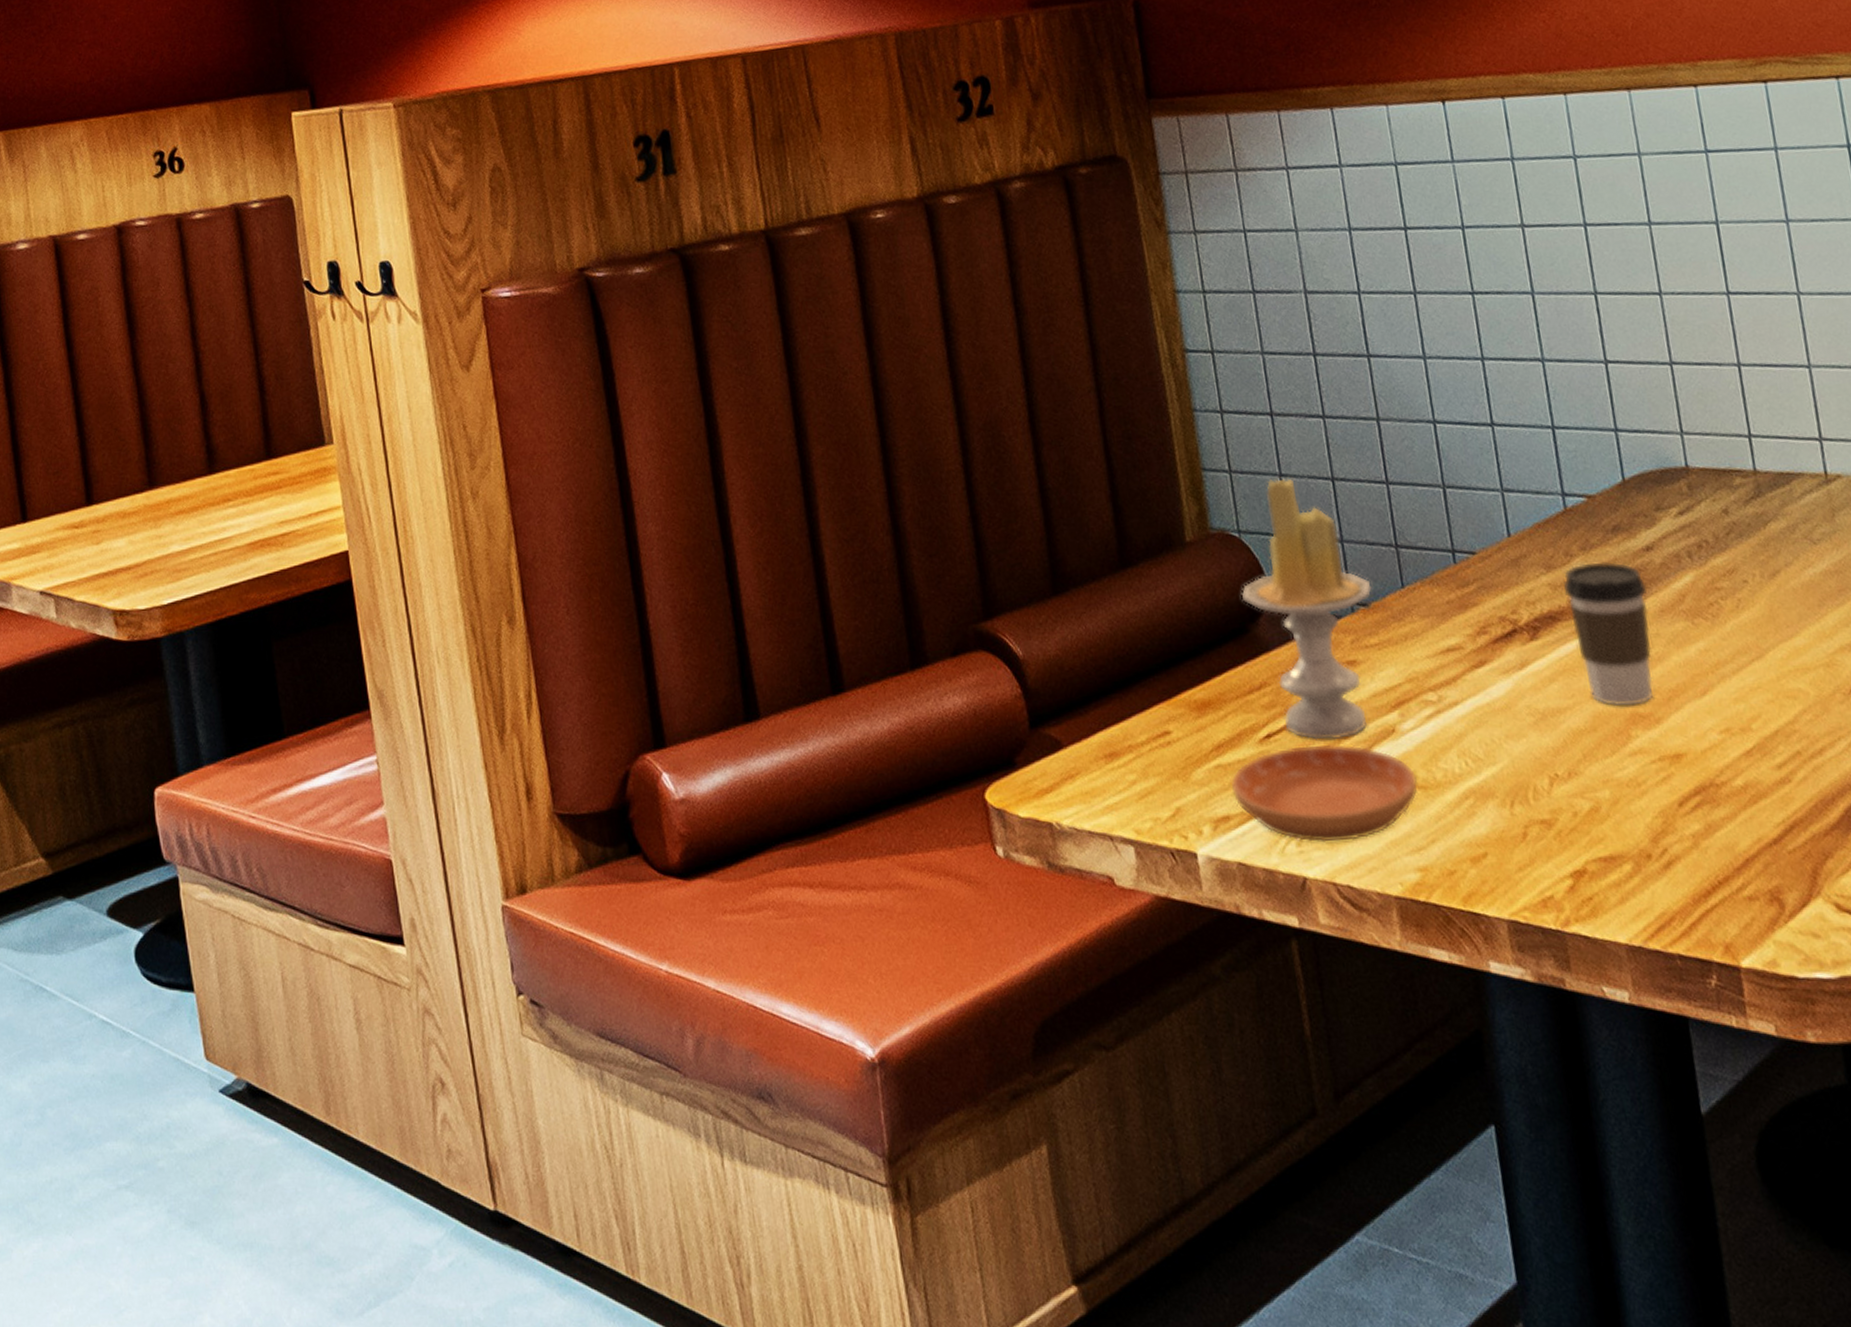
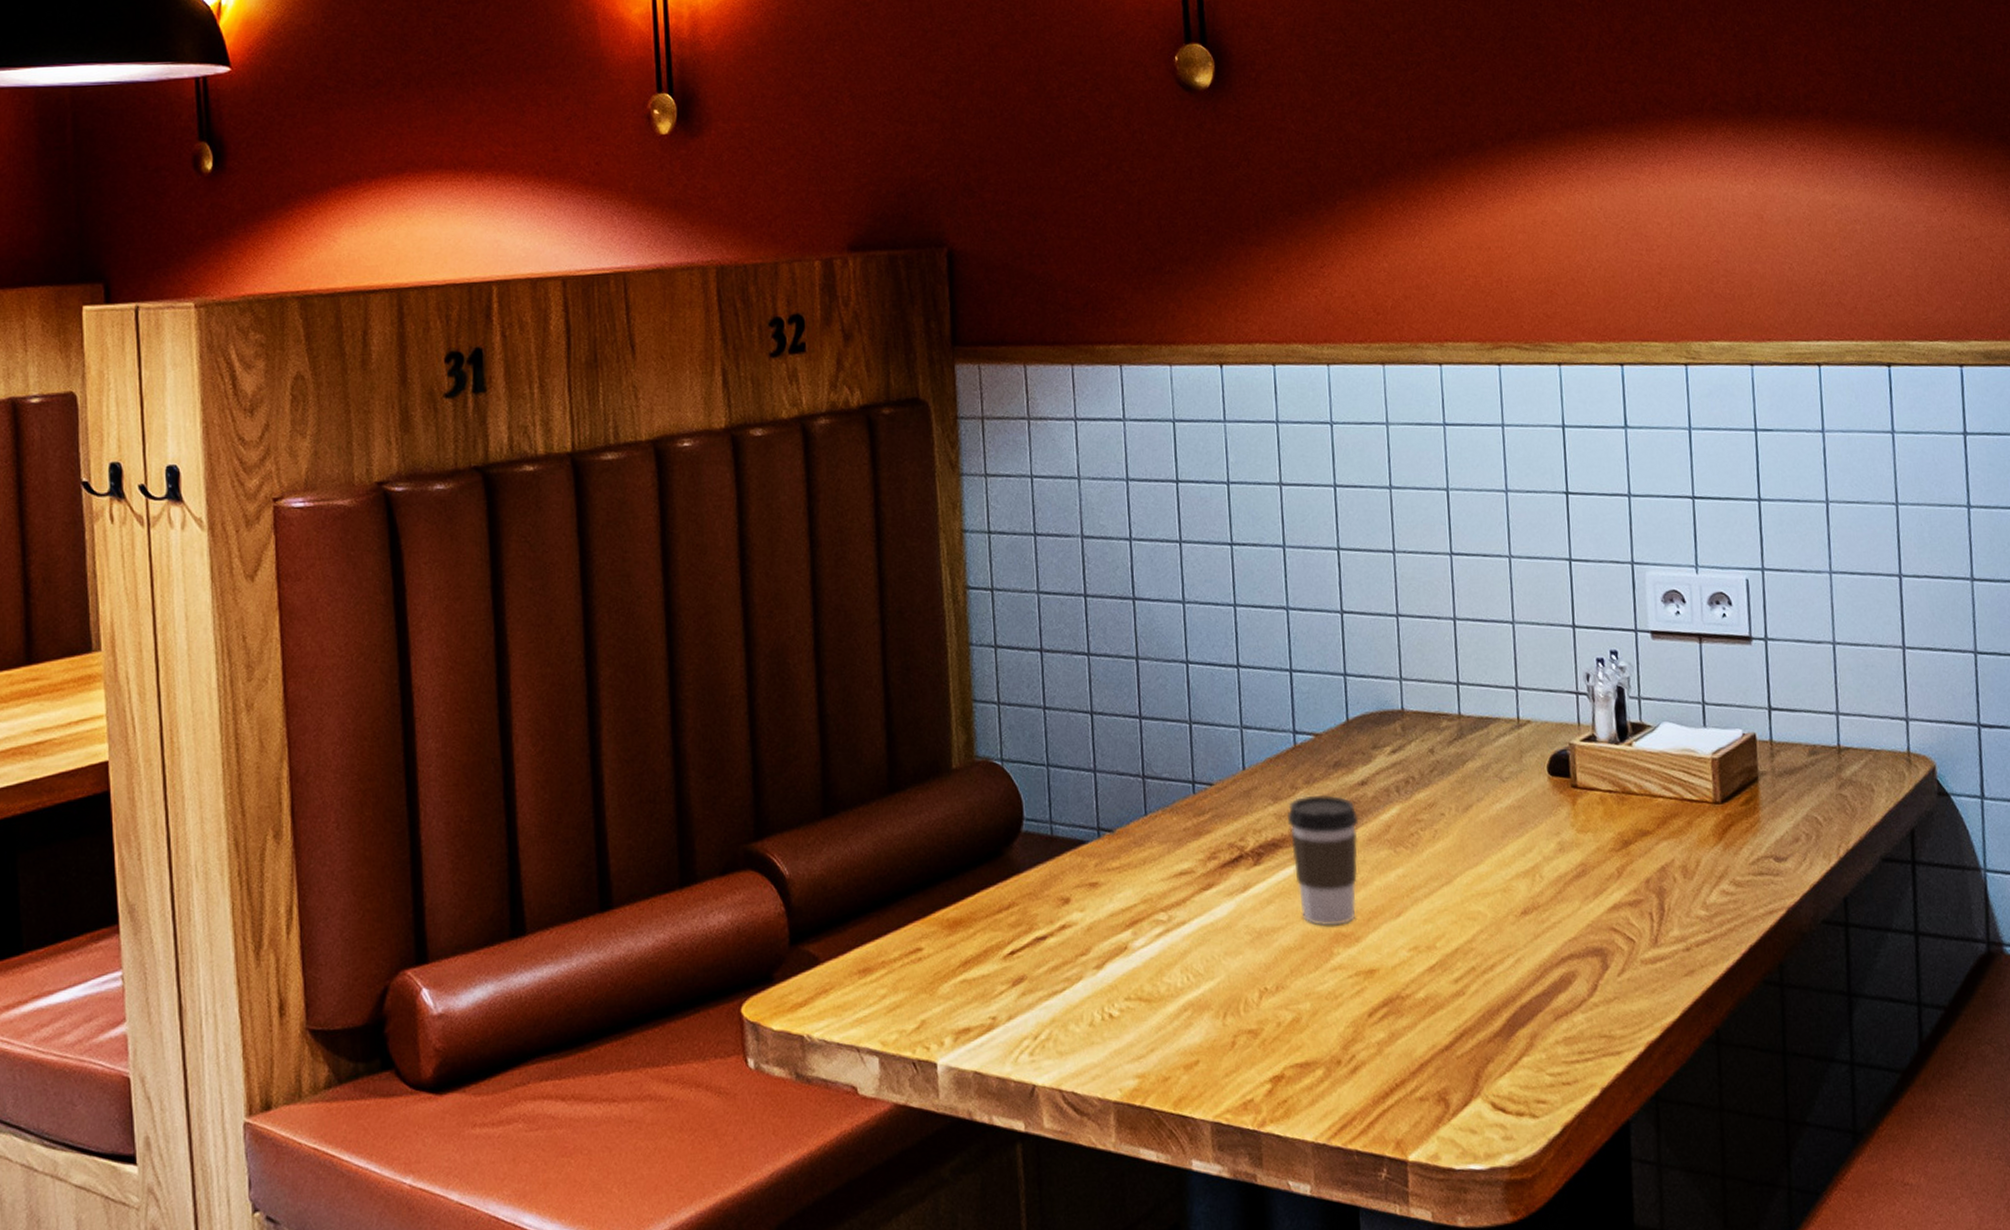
saucer: present [1231,744,1418,843] -> none [974,960,1144,1052]
candle: present [1241,478,1372,740] -> none [998,711,1118,957]

